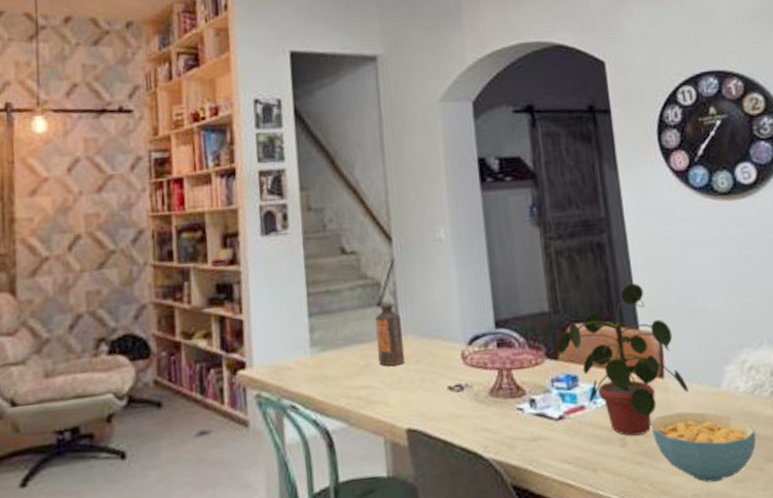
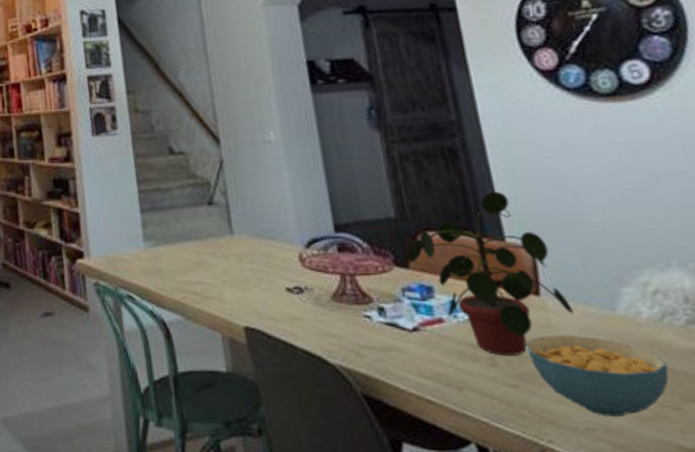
bottle: present [375,302,406,366] -> none [207,202,240,265]

